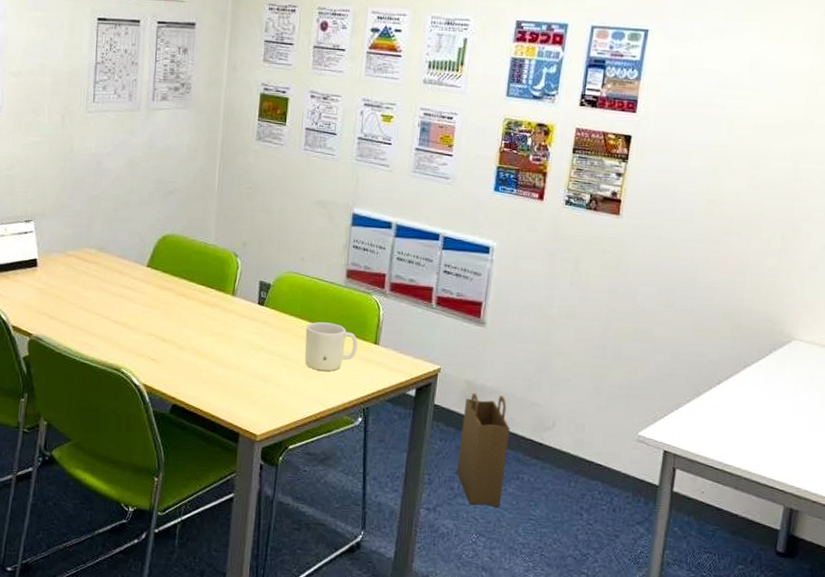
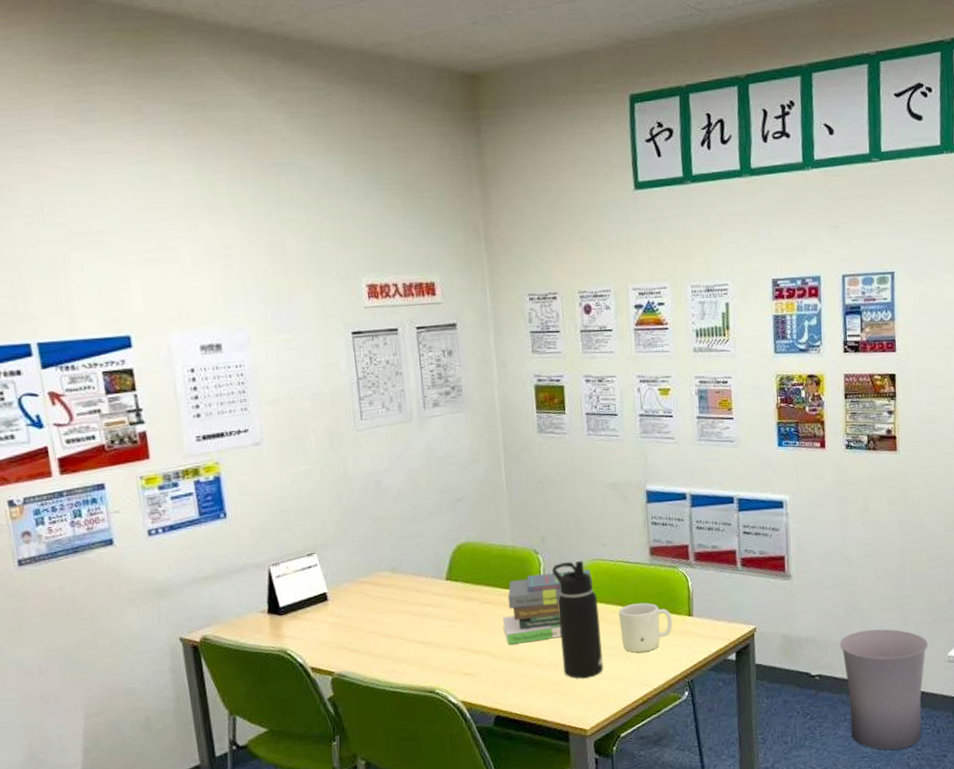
books: none [193,277,286,342] -> present [502,569,593,645]
water bottle: none [244,270,288,385] -> present [552,560,604,679]
shopping bag: present [457,392,511,508] -> none [784,643,834,755]
waste bin: none [521,391,619,520] -> present [839,629,928,750]

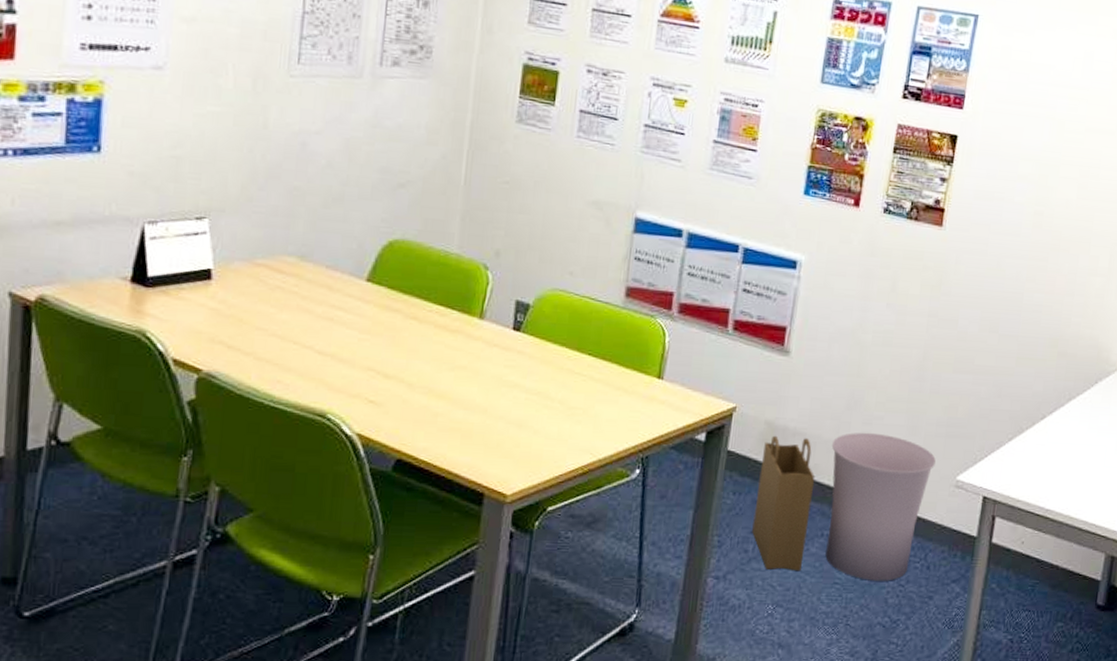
books: present [502,569,593,645] -> none [427,295,549,377]
water bottle: present [552,560,604,679] -> none [492,286,551,432]
mug: present [618,602,673,653] -> none [571,351,638,413]
shopping bag: none [784,643,834,755] -> present [752,435,816,572]

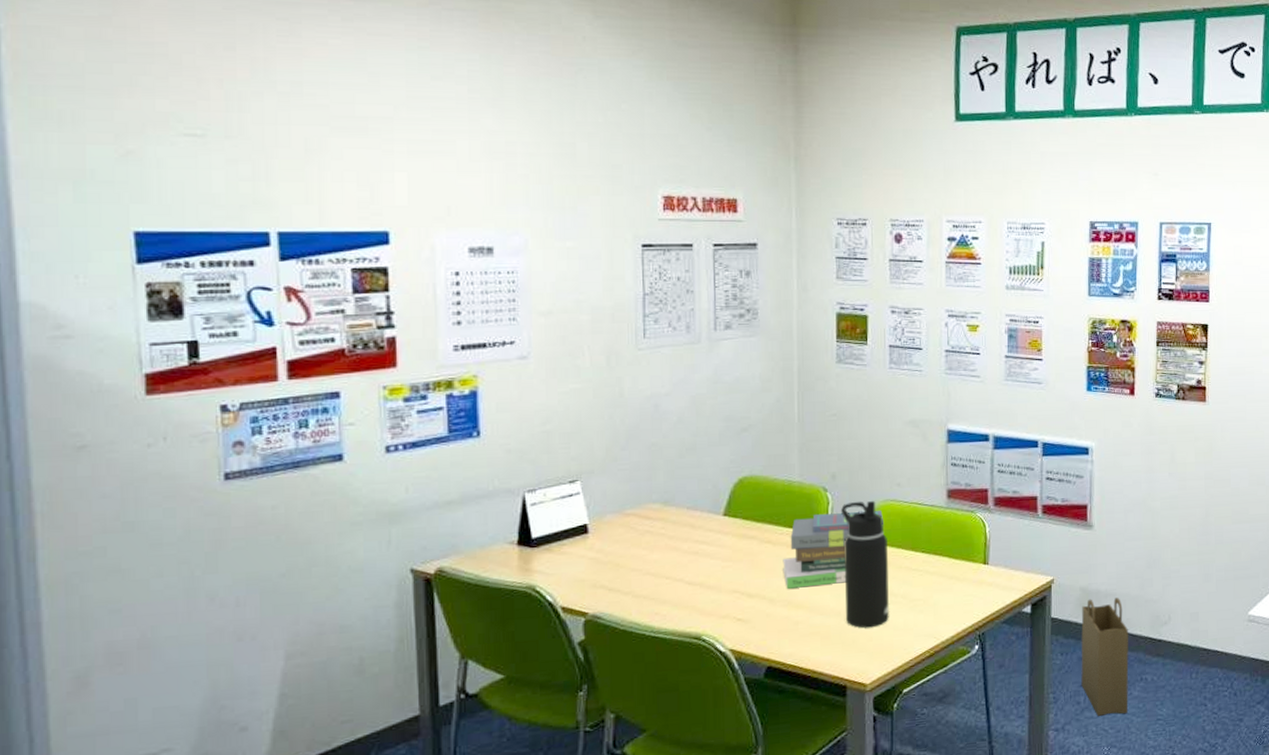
books: none [427,295,549,377] -> present [782,510,884,589]
water bottle: none [492,286,551,432] -> present [841,500,890,628]
waste bin: present [825,432,936,581] -> none [1139,584,1228,713]

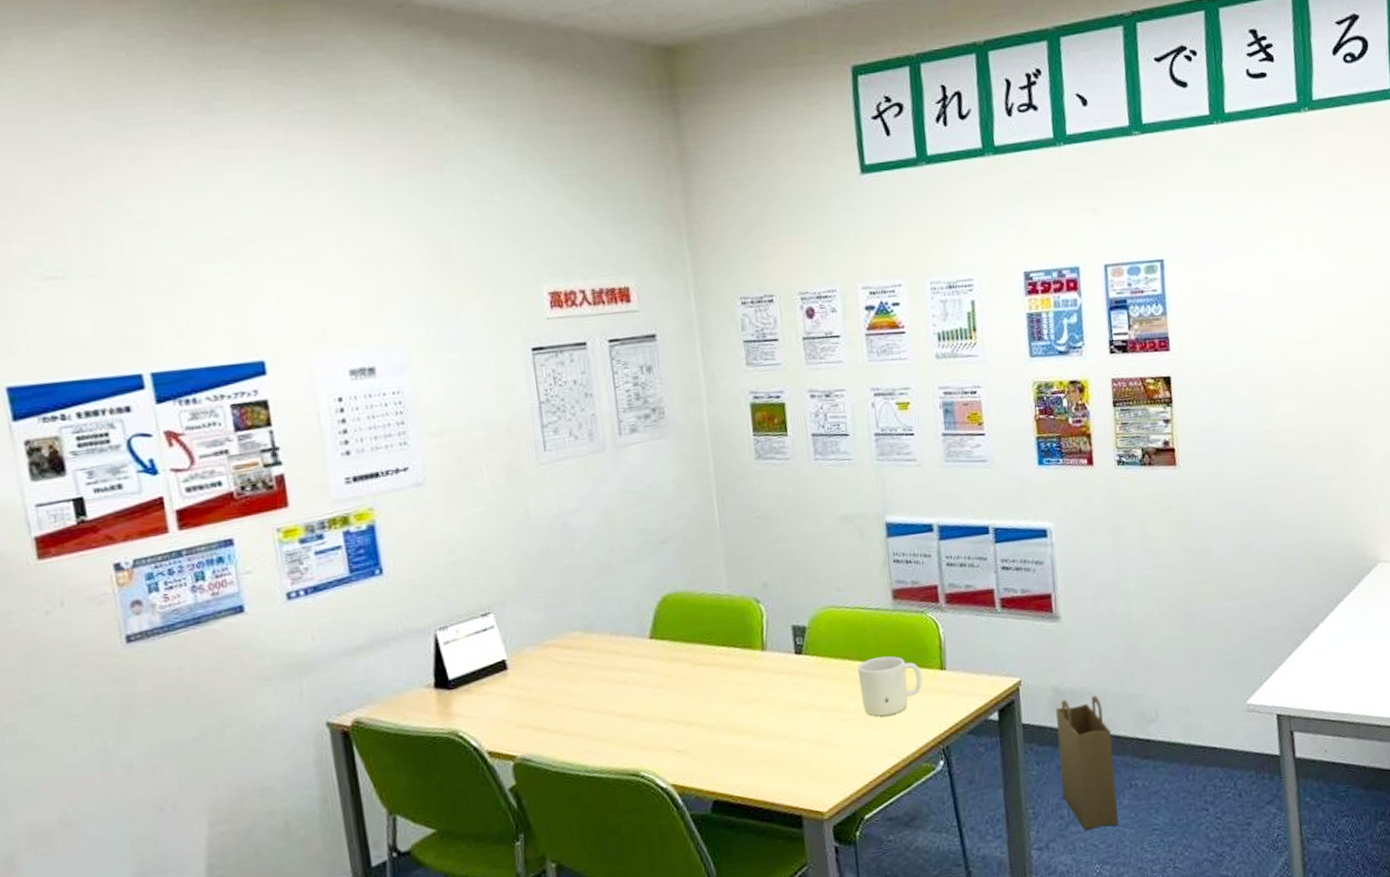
books: present [782,510,884,589] -> none [718,618,826,714]
water bottle: present [841,500,890,628] -> none [777,608,842,751]
mug: none [909,548,966,602] -> present [857,656,923,717]

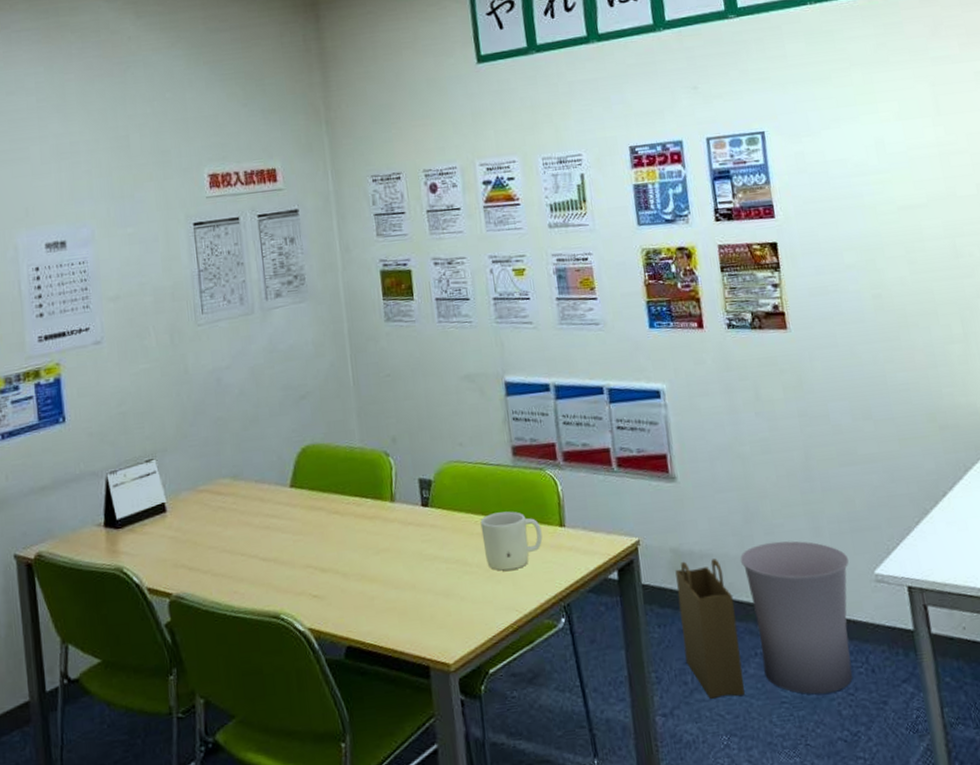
waste bin: none [1119,675,1223,820] -> present [739,540,853,695]

